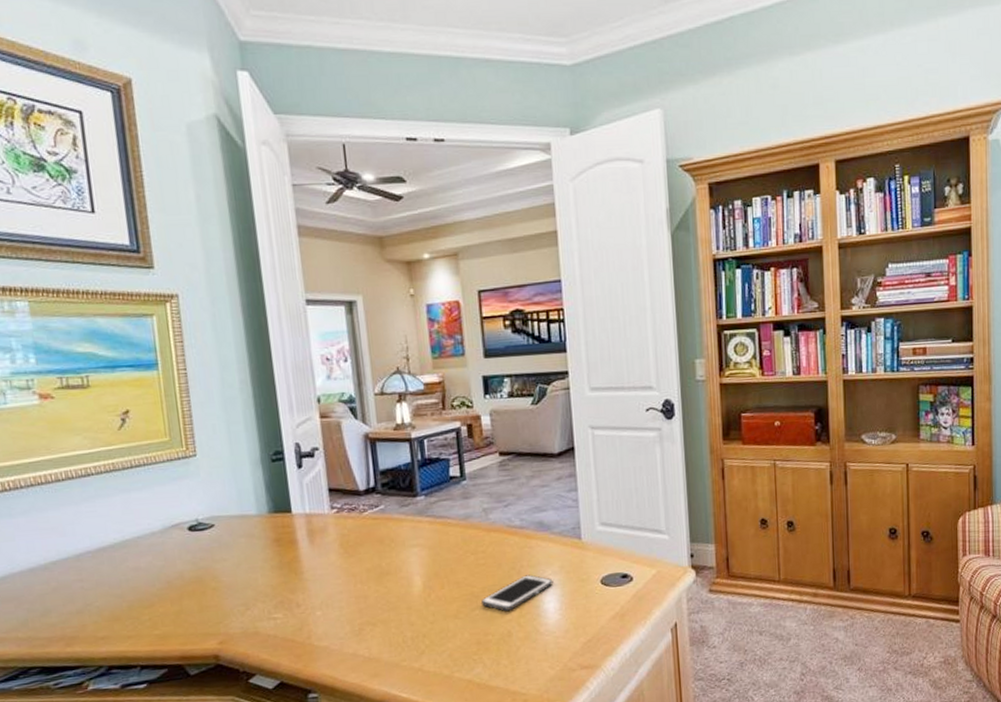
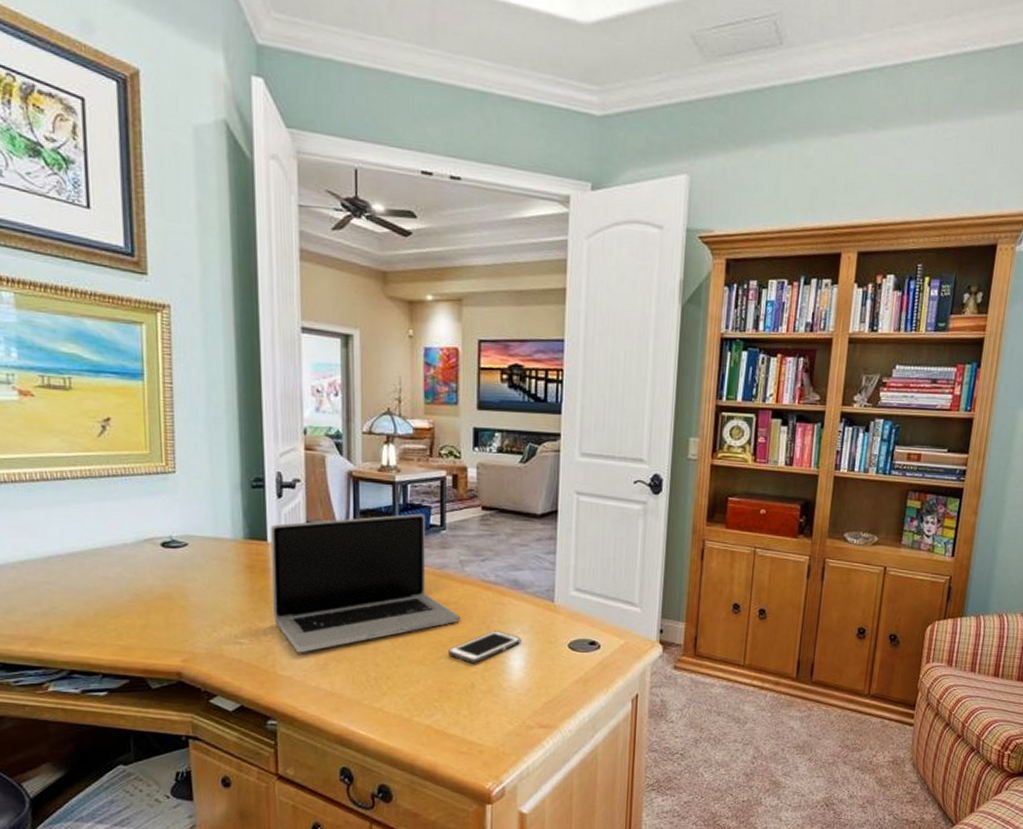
laptop: none [293,466,490,622] -> present [270,513,460,653]

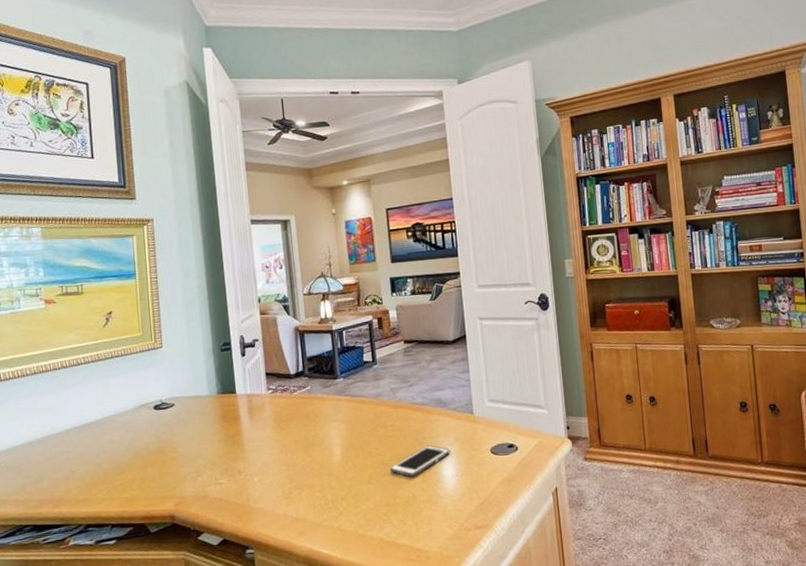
laptop: present [270,513,460,653] -> none [237,353,397,486]

